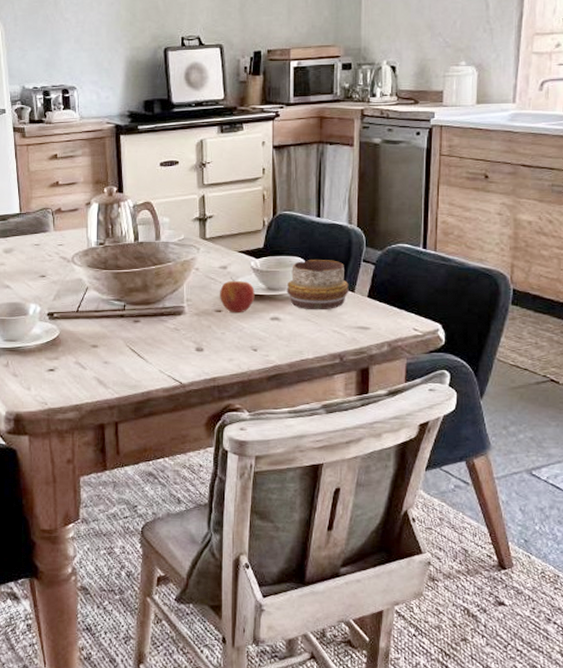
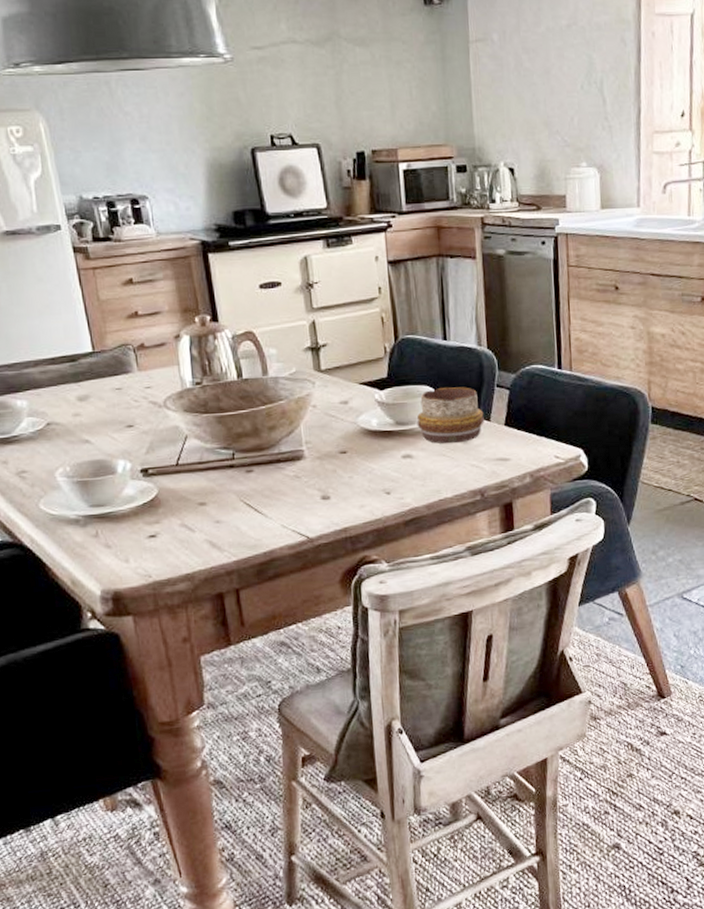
apple: present [220,276,255,313] -> none [342,412,383,454]

